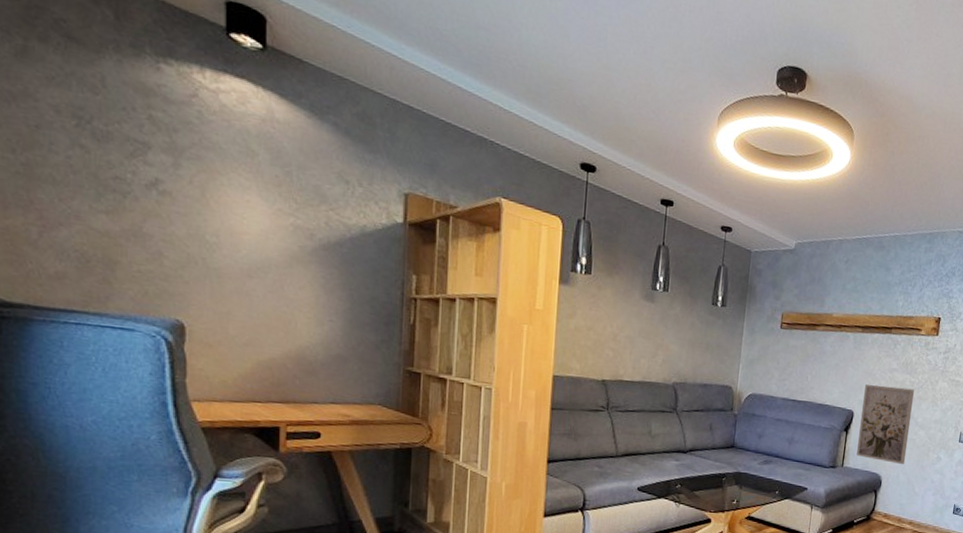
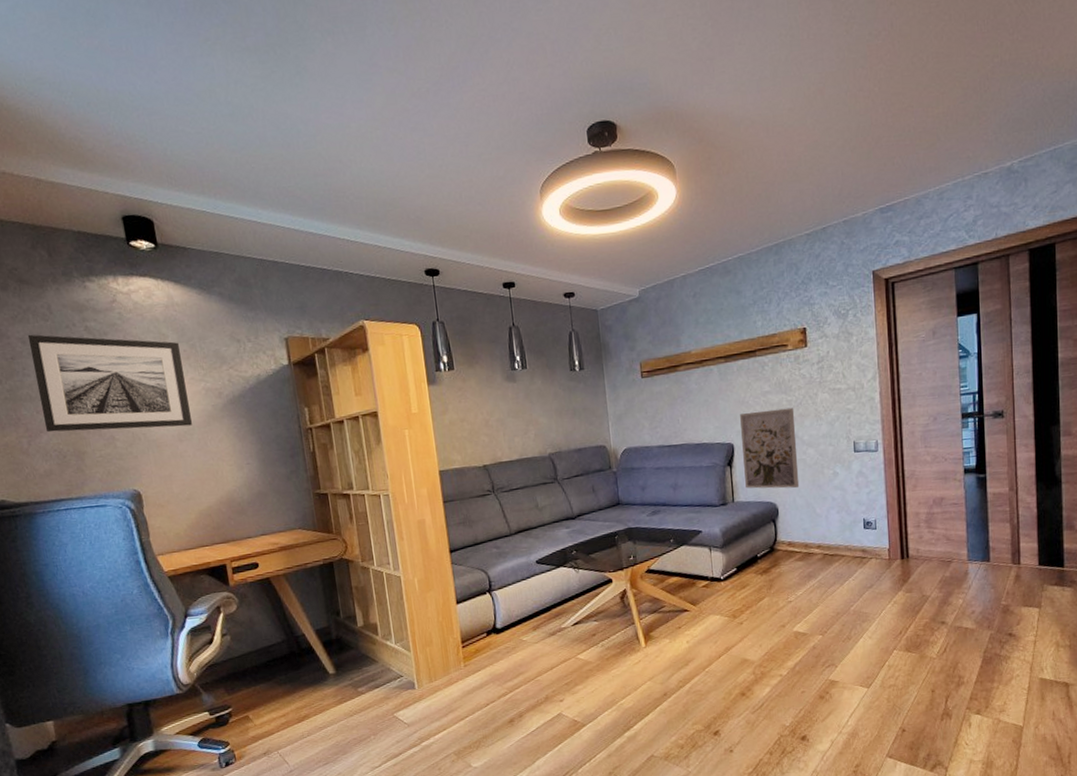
wall art: none [64,104,270,263] -> present [28,334,192,433]

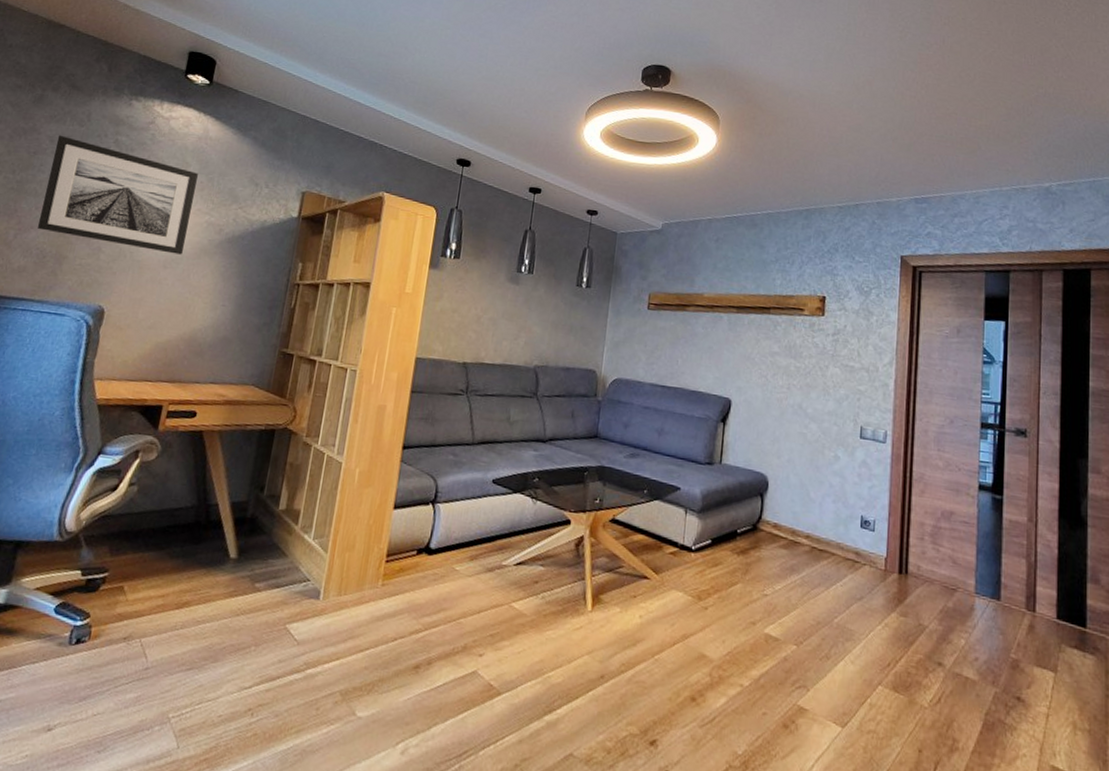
wall art: present [740,407,800,489] -> none [737,370,802,464]

